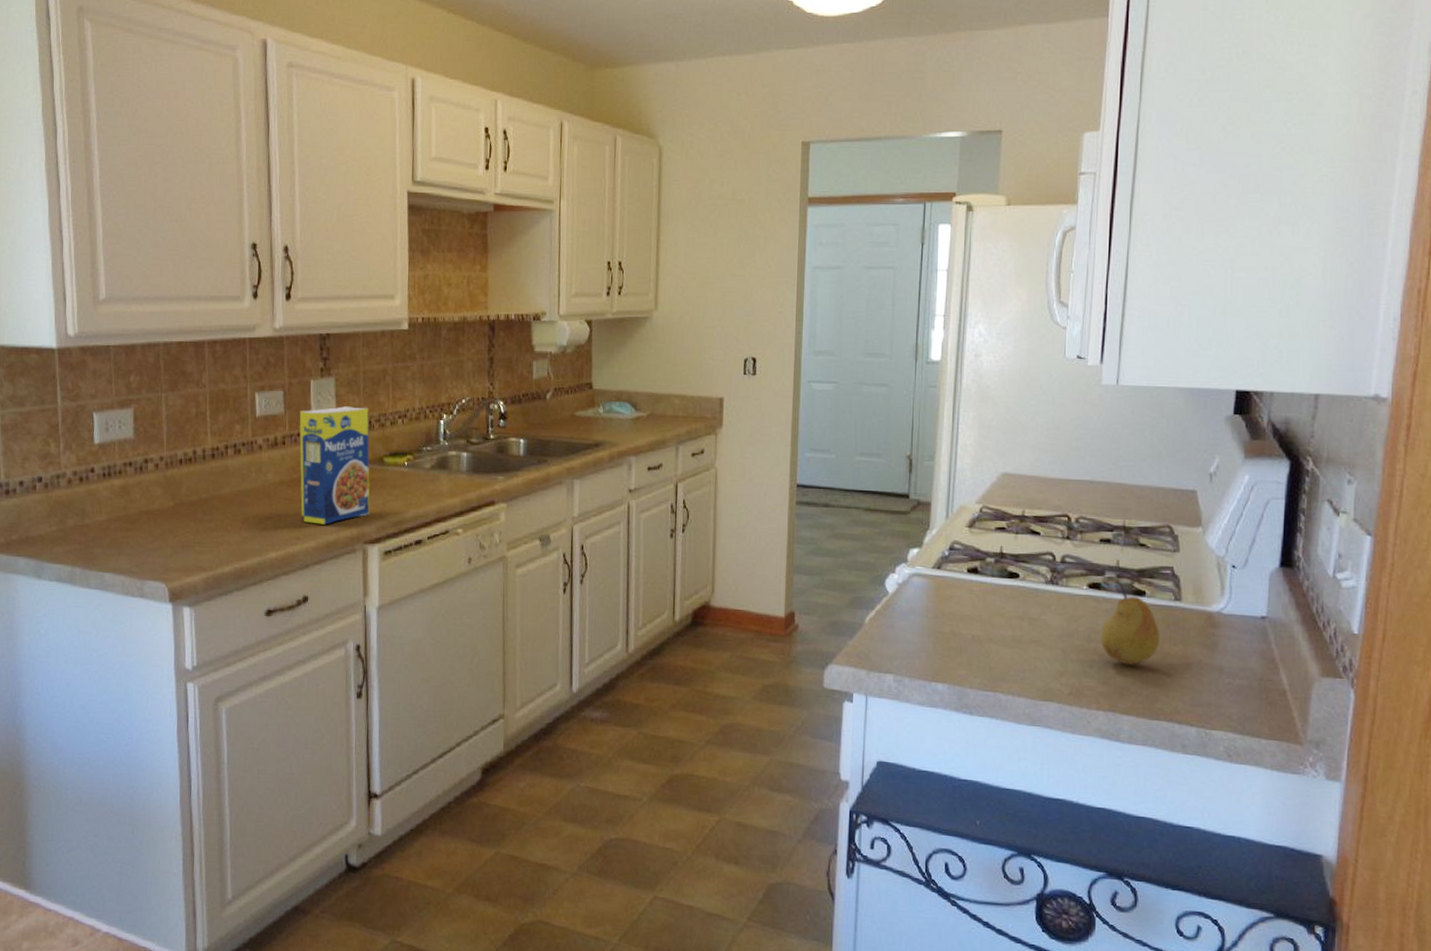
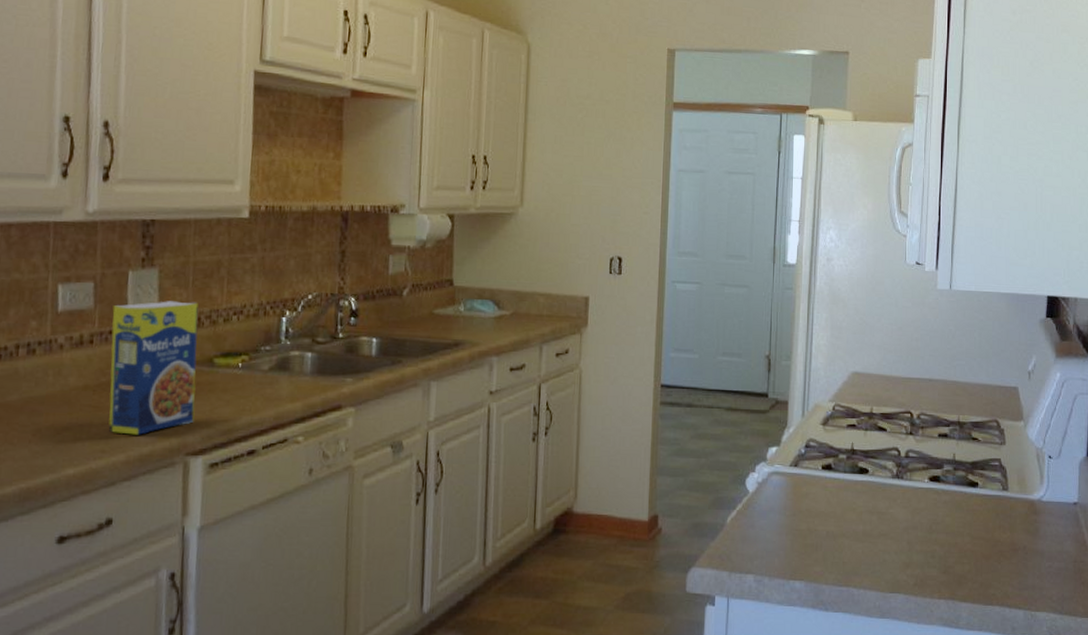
fruit: present [1100,579,1161,665] -> none [940,472,992,554]

